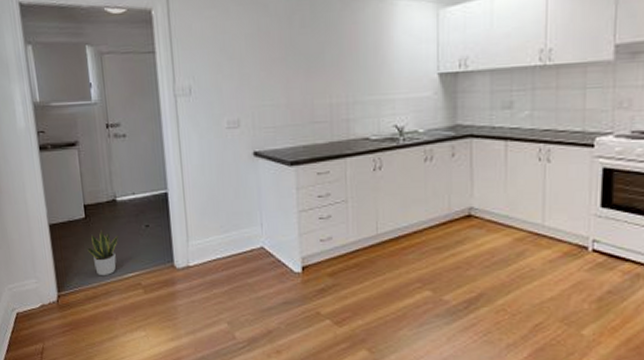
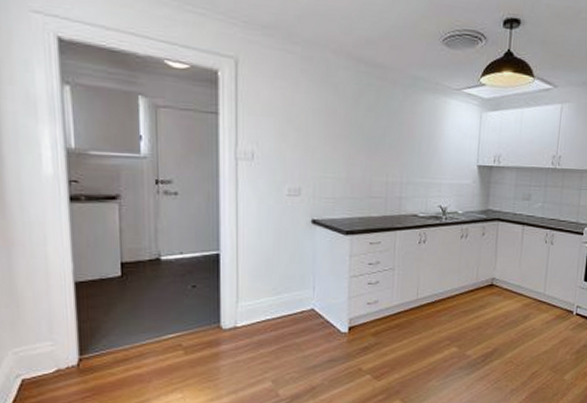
potted plant: present [87,230,119,276] -> none [121,289,161,338]

